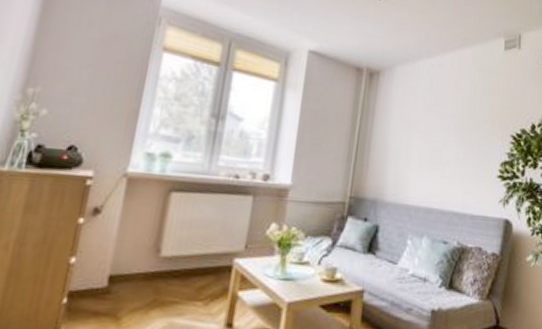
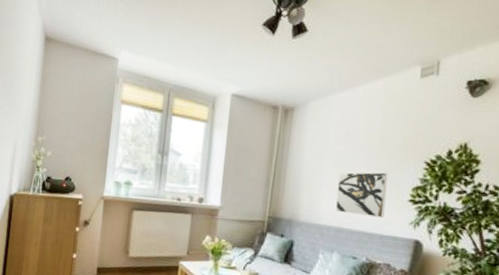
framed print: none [425,145,477,195] -> present [336,172,388,217]

